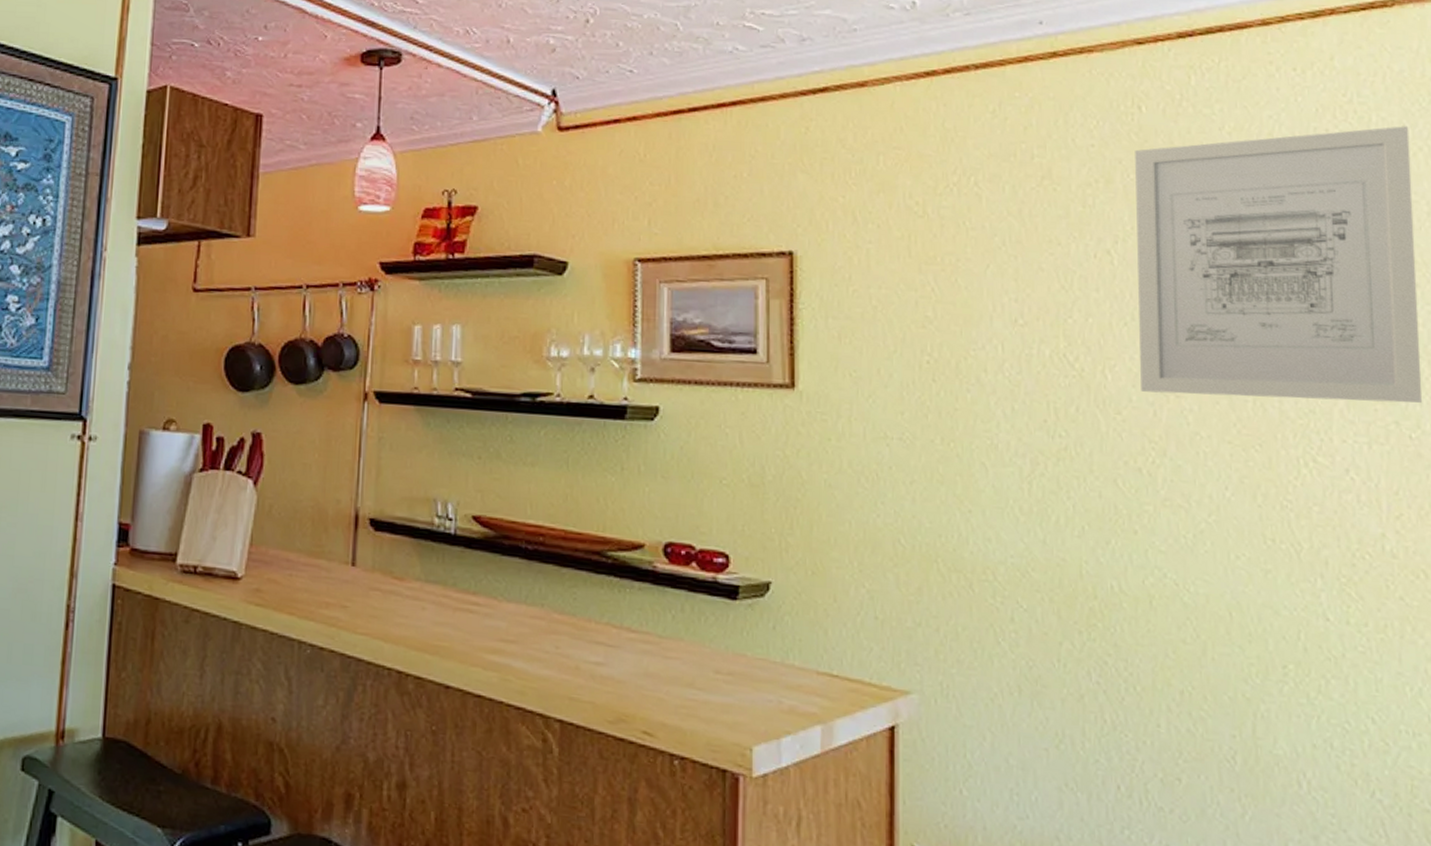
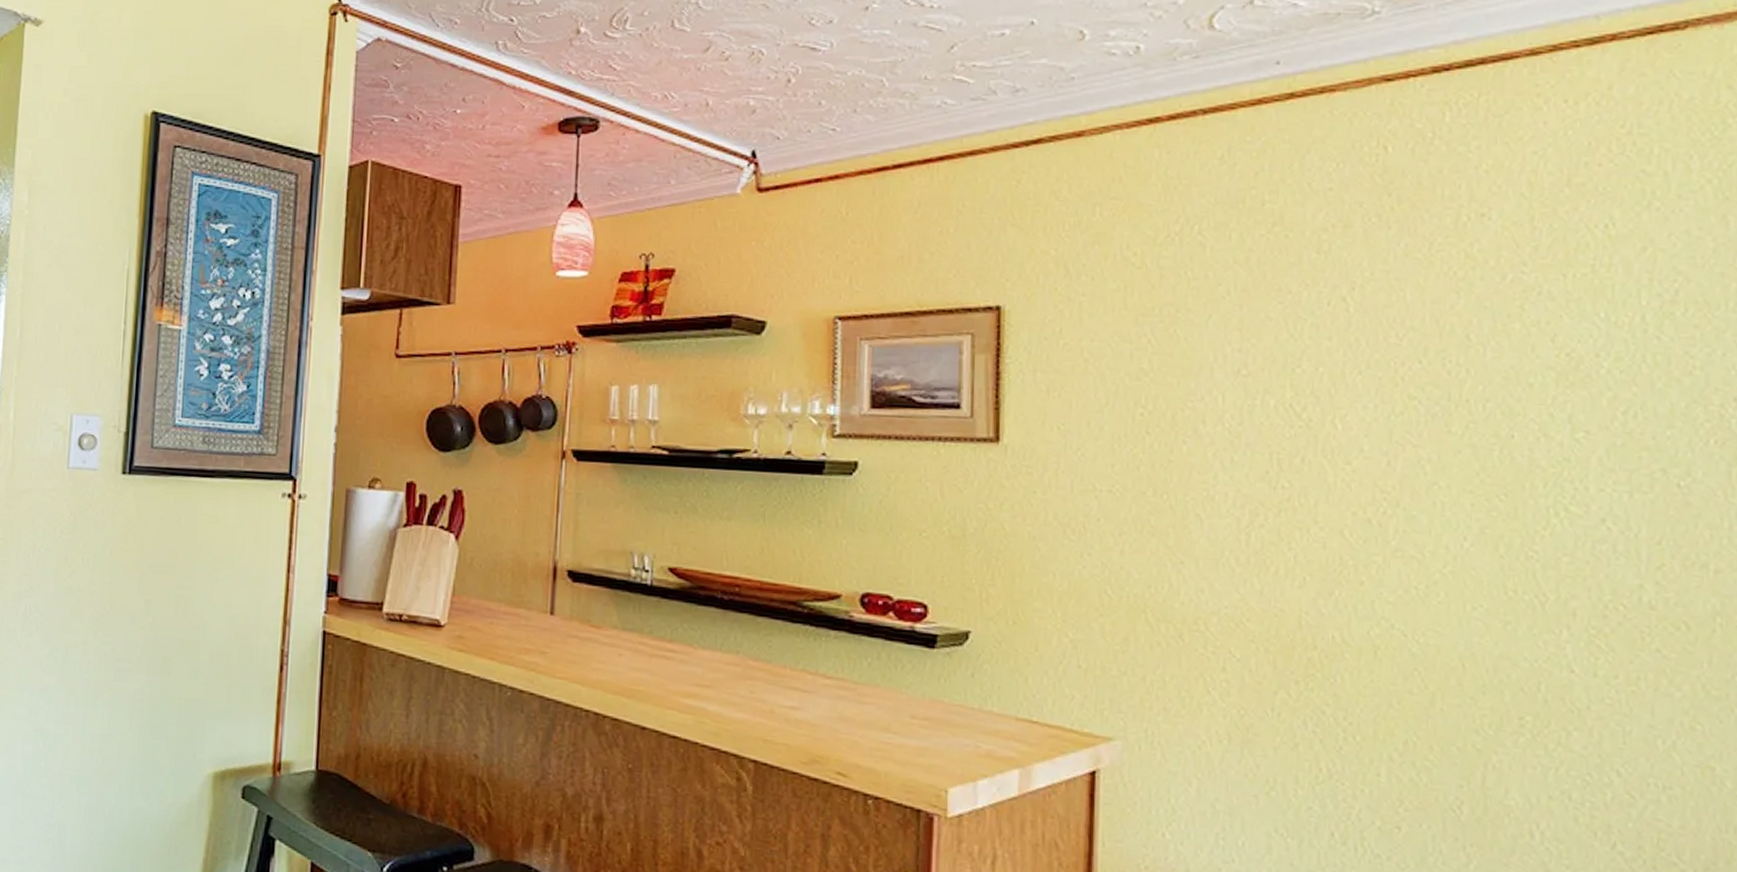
wall art: present [1135,126,1423,403] -> none [1374,157,1697,450]

